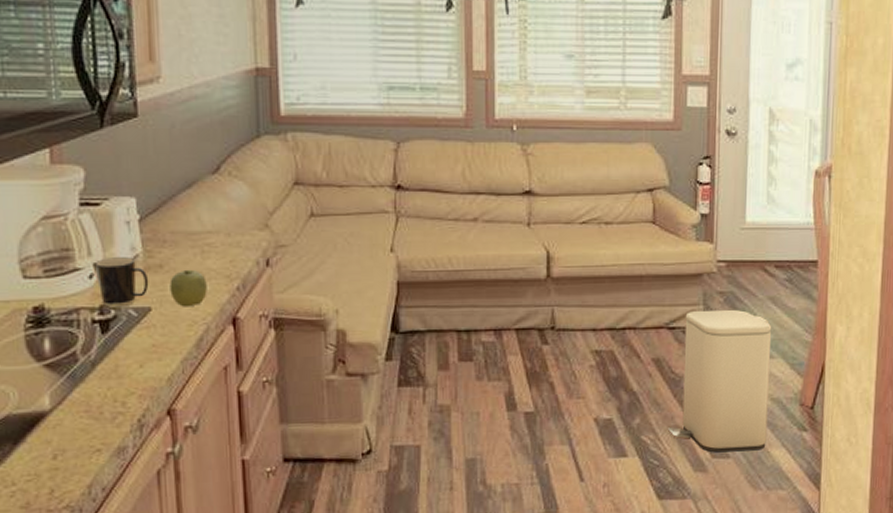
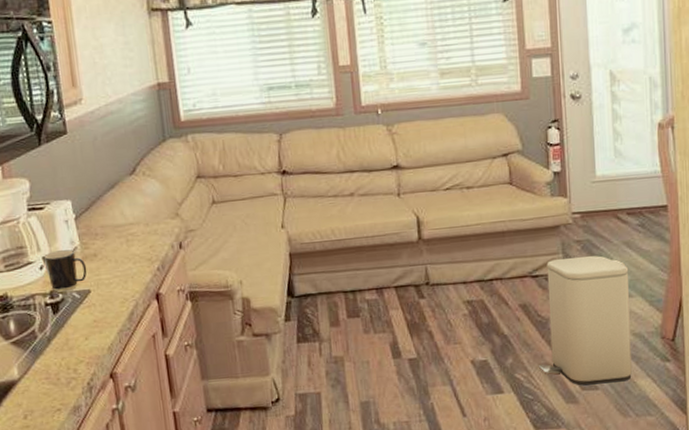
fruit: present [169,269,207,307] -> none [103,256,134,288]

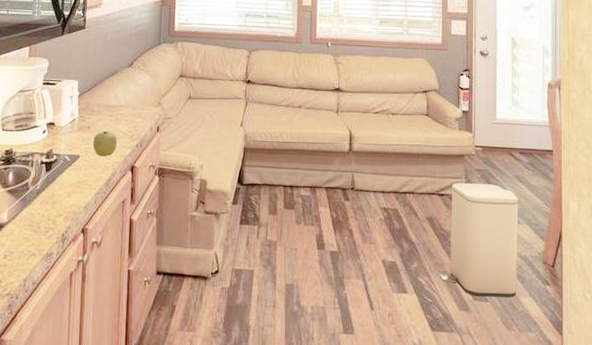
mug: present [43,249,87,292] -> none [47,120,80,154]
fruit: none [103,256,134,288] -> present [93,130,117,157]

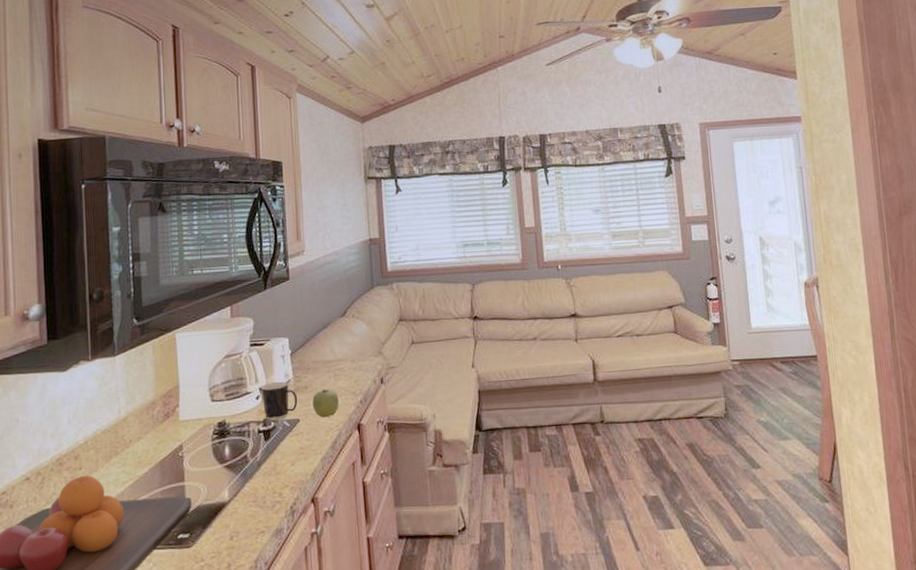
mug: none [47,120,80,154] -> present [260,382,298,421]
pedal bin: present [438,183,519,298] -> none [705,399,794,524]

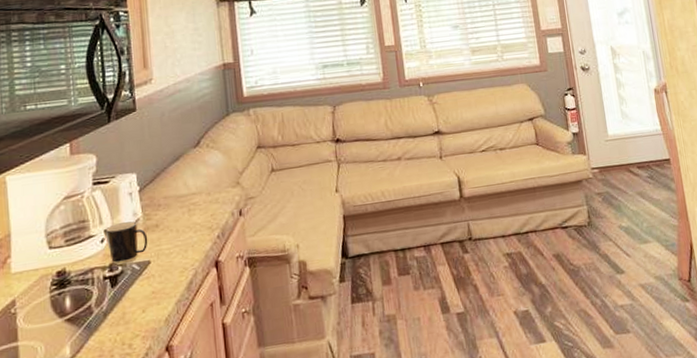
fruit: present [312,388,339,418] -> none [164,225,194,258]

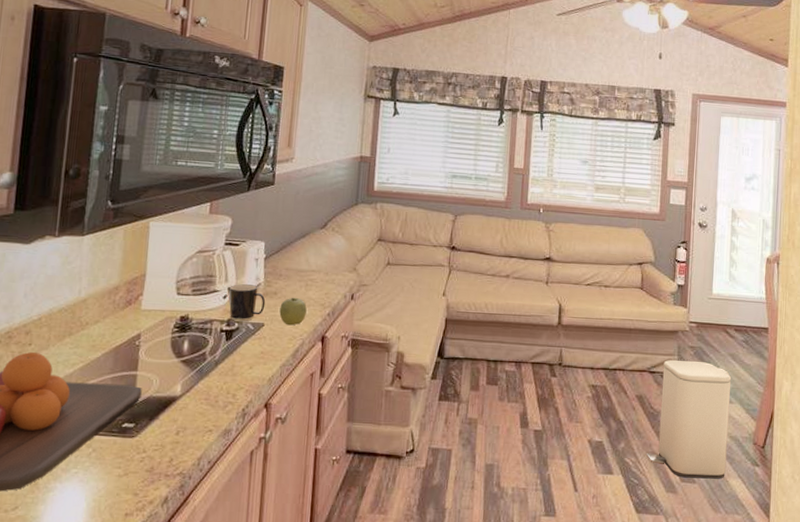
fruit: none [164,225,194,258] -> present [279,297,307,326]
pedal bin: none [574,206,658,330] -> present [646,360,732,479]

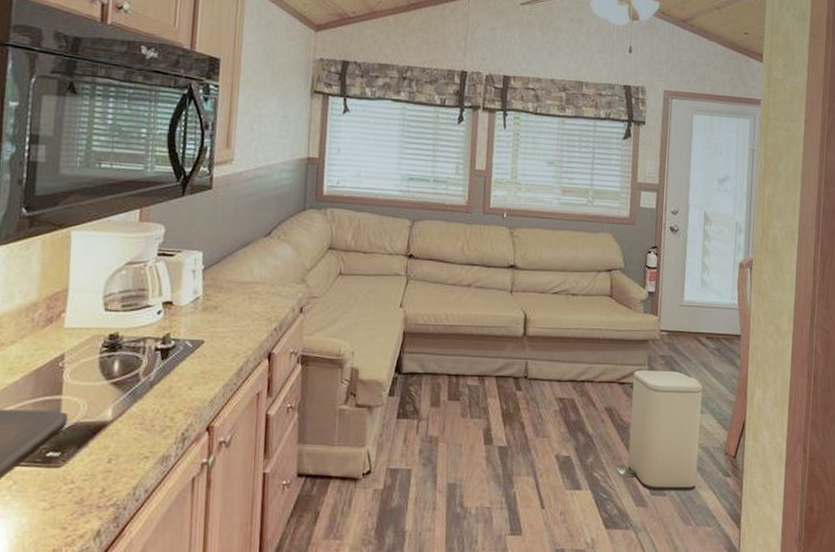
mug: present [228,284,266,322] -> none [163,298,205,339]
fruit: present [279,297,307,326] -> none [221,311,251,342]

